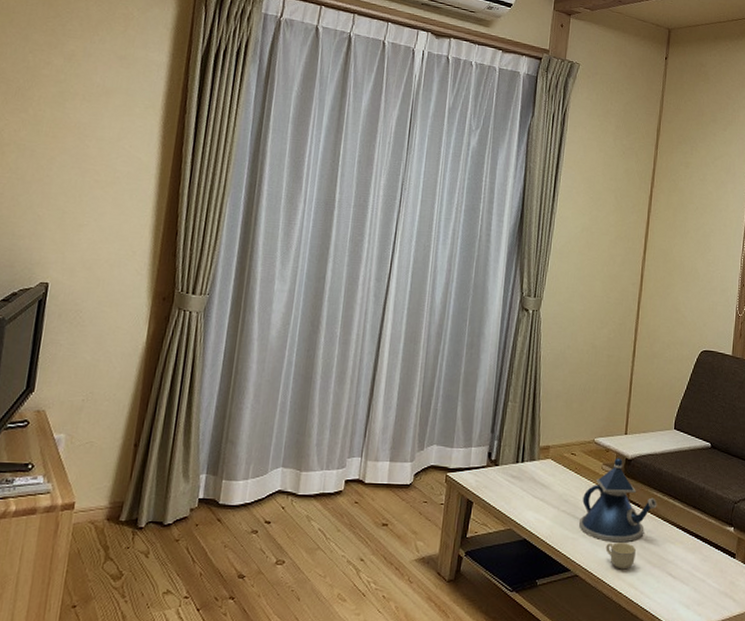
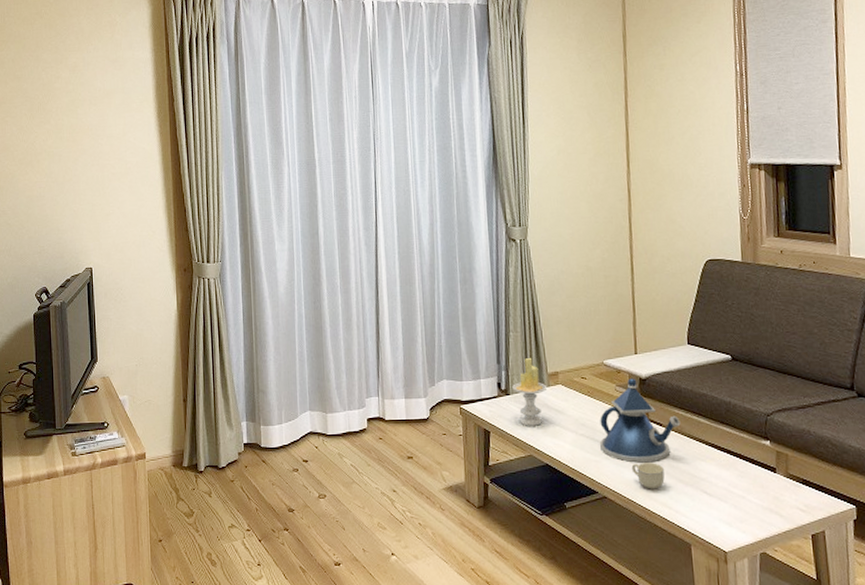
candle: none [502,429,537,499] -> present [512,357,548,426]

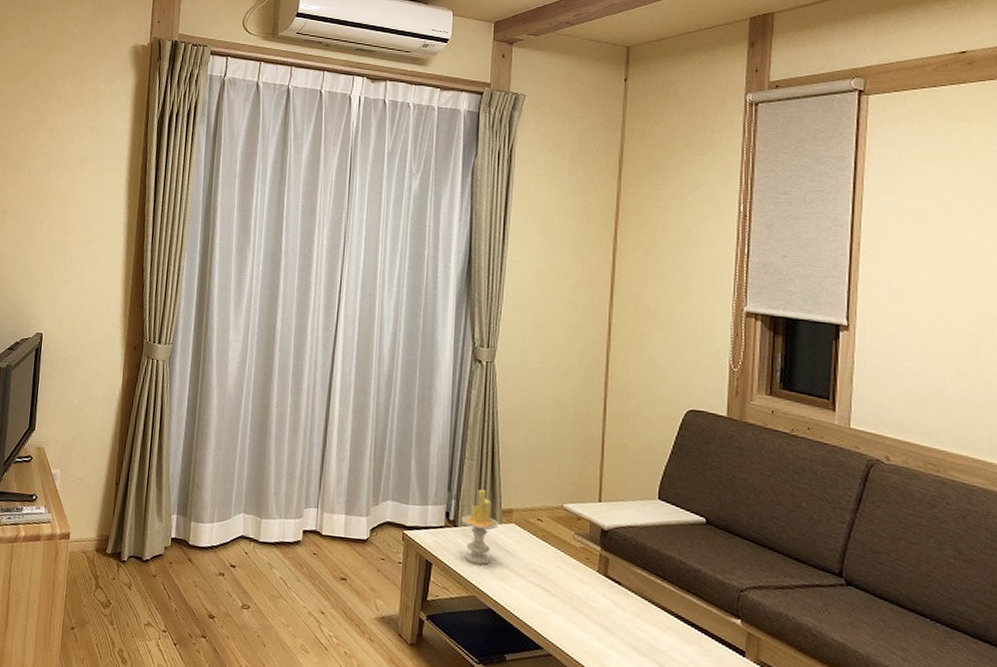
teapot: present [599,378,681,463] -> none [549,527,642,624]
cup: present [631,462,665,489] -> none [582,622,619,655]

